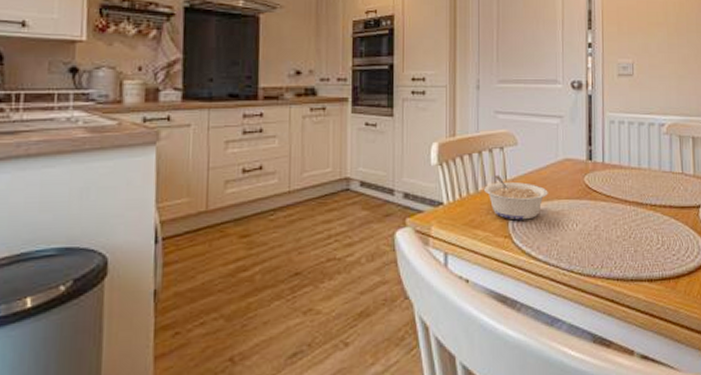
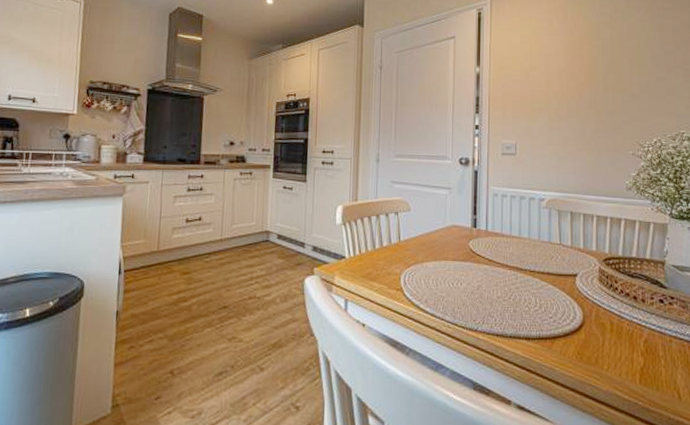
legume: present [484,174,548,220] -> none [381,235,436,276]

